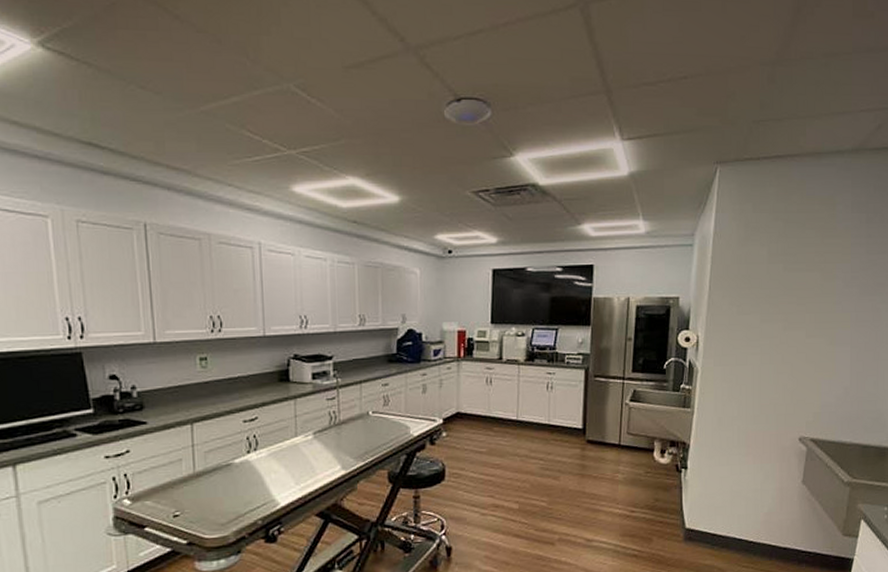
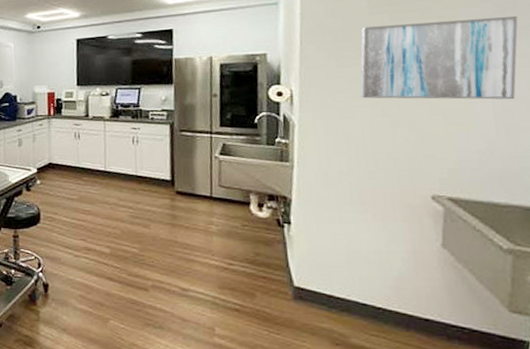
wall art: none [754,273,876,350] -> present [360,15,518,100]

